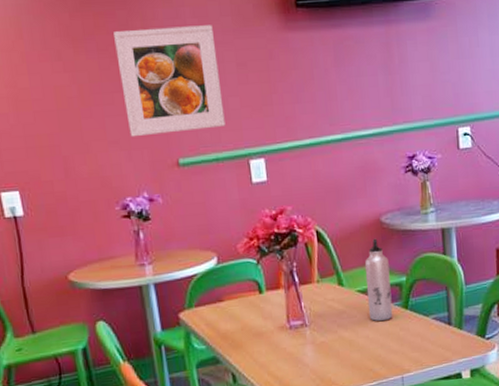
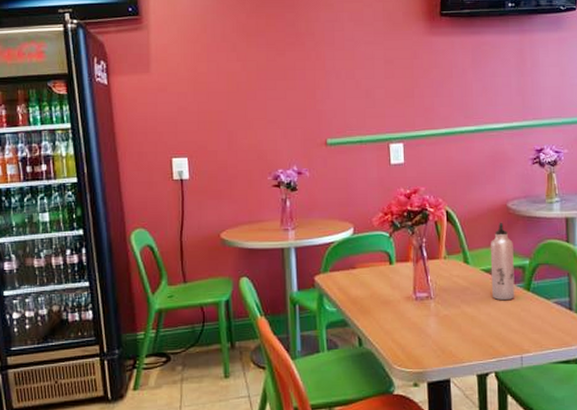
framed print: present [114,25,226,137] -> none [282,28,371,118]

